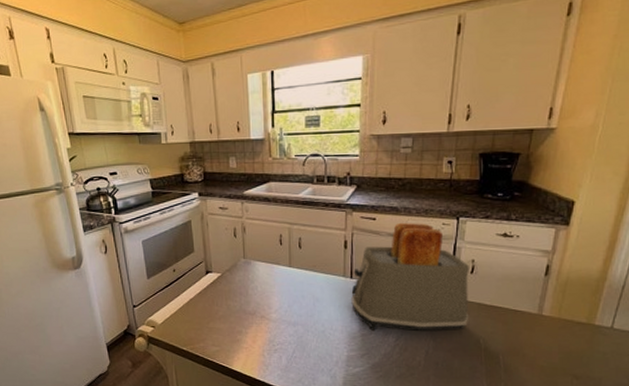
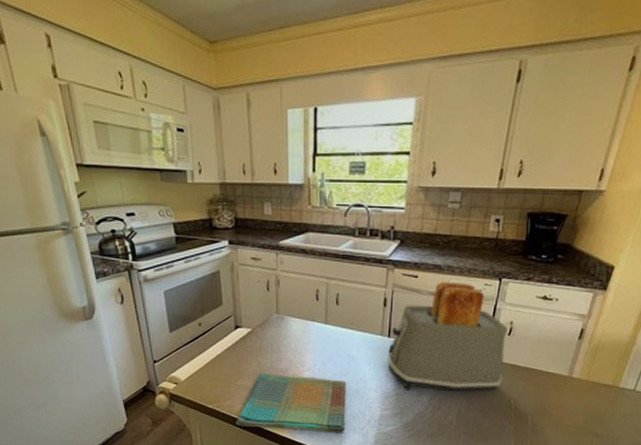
dish towel: none [209,315,314,375] -> present [236,372,347,433]

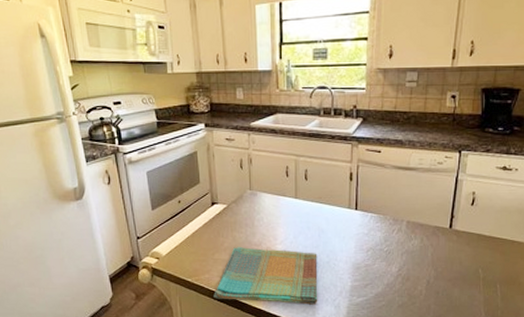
toaster: present [387,281,507,392] -> none [356,155,470,262]

